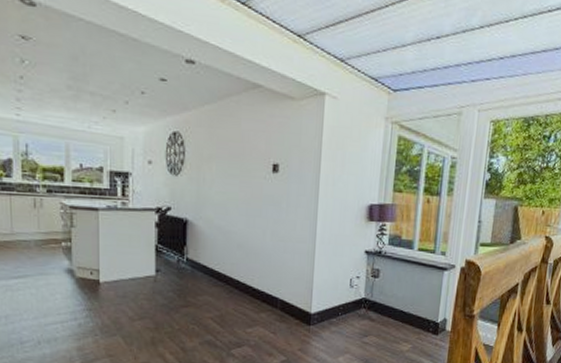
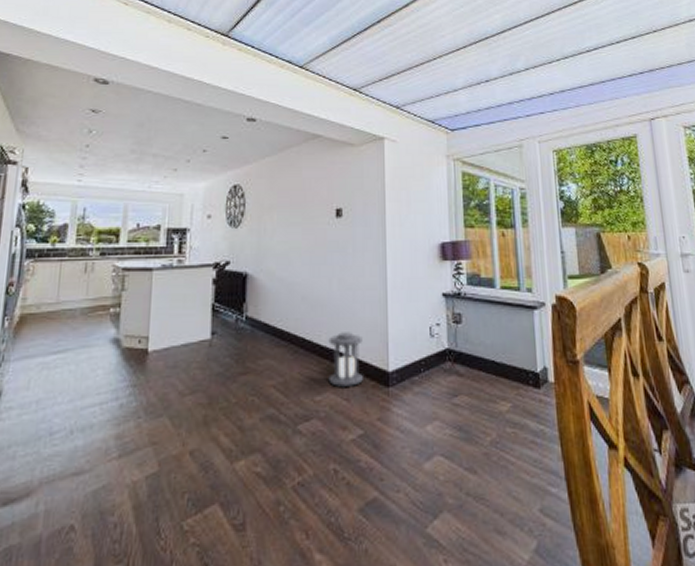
lantern: none [259,278,290,324] -> present [328,332,363,388]

